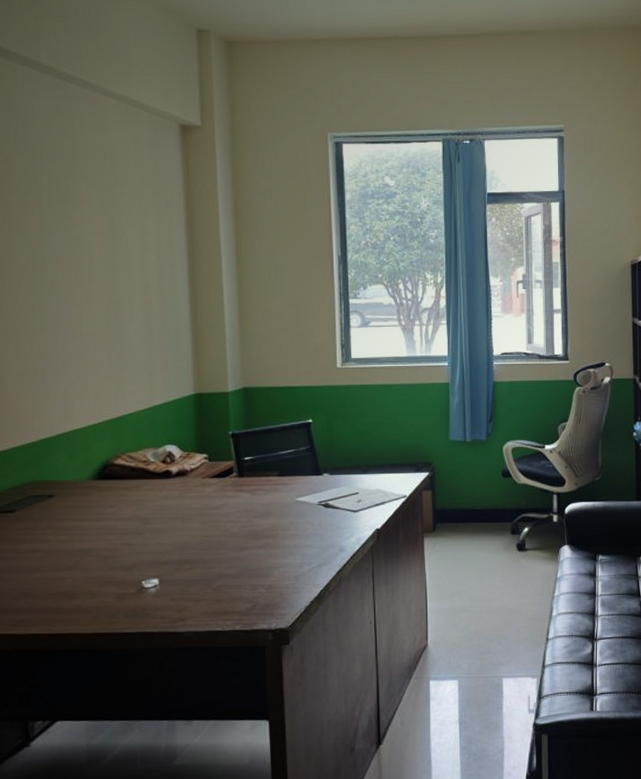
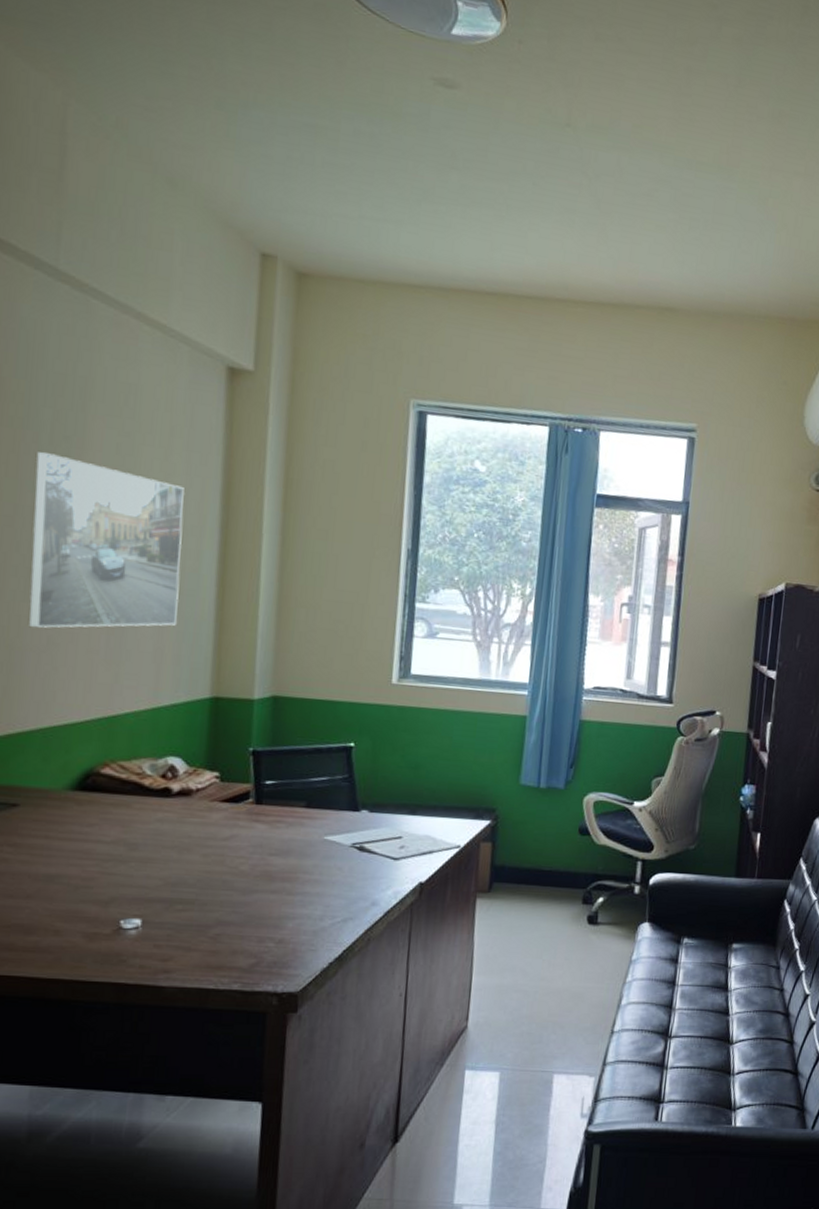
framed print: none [40,211,161,353] -> present [28,452,184,628]

